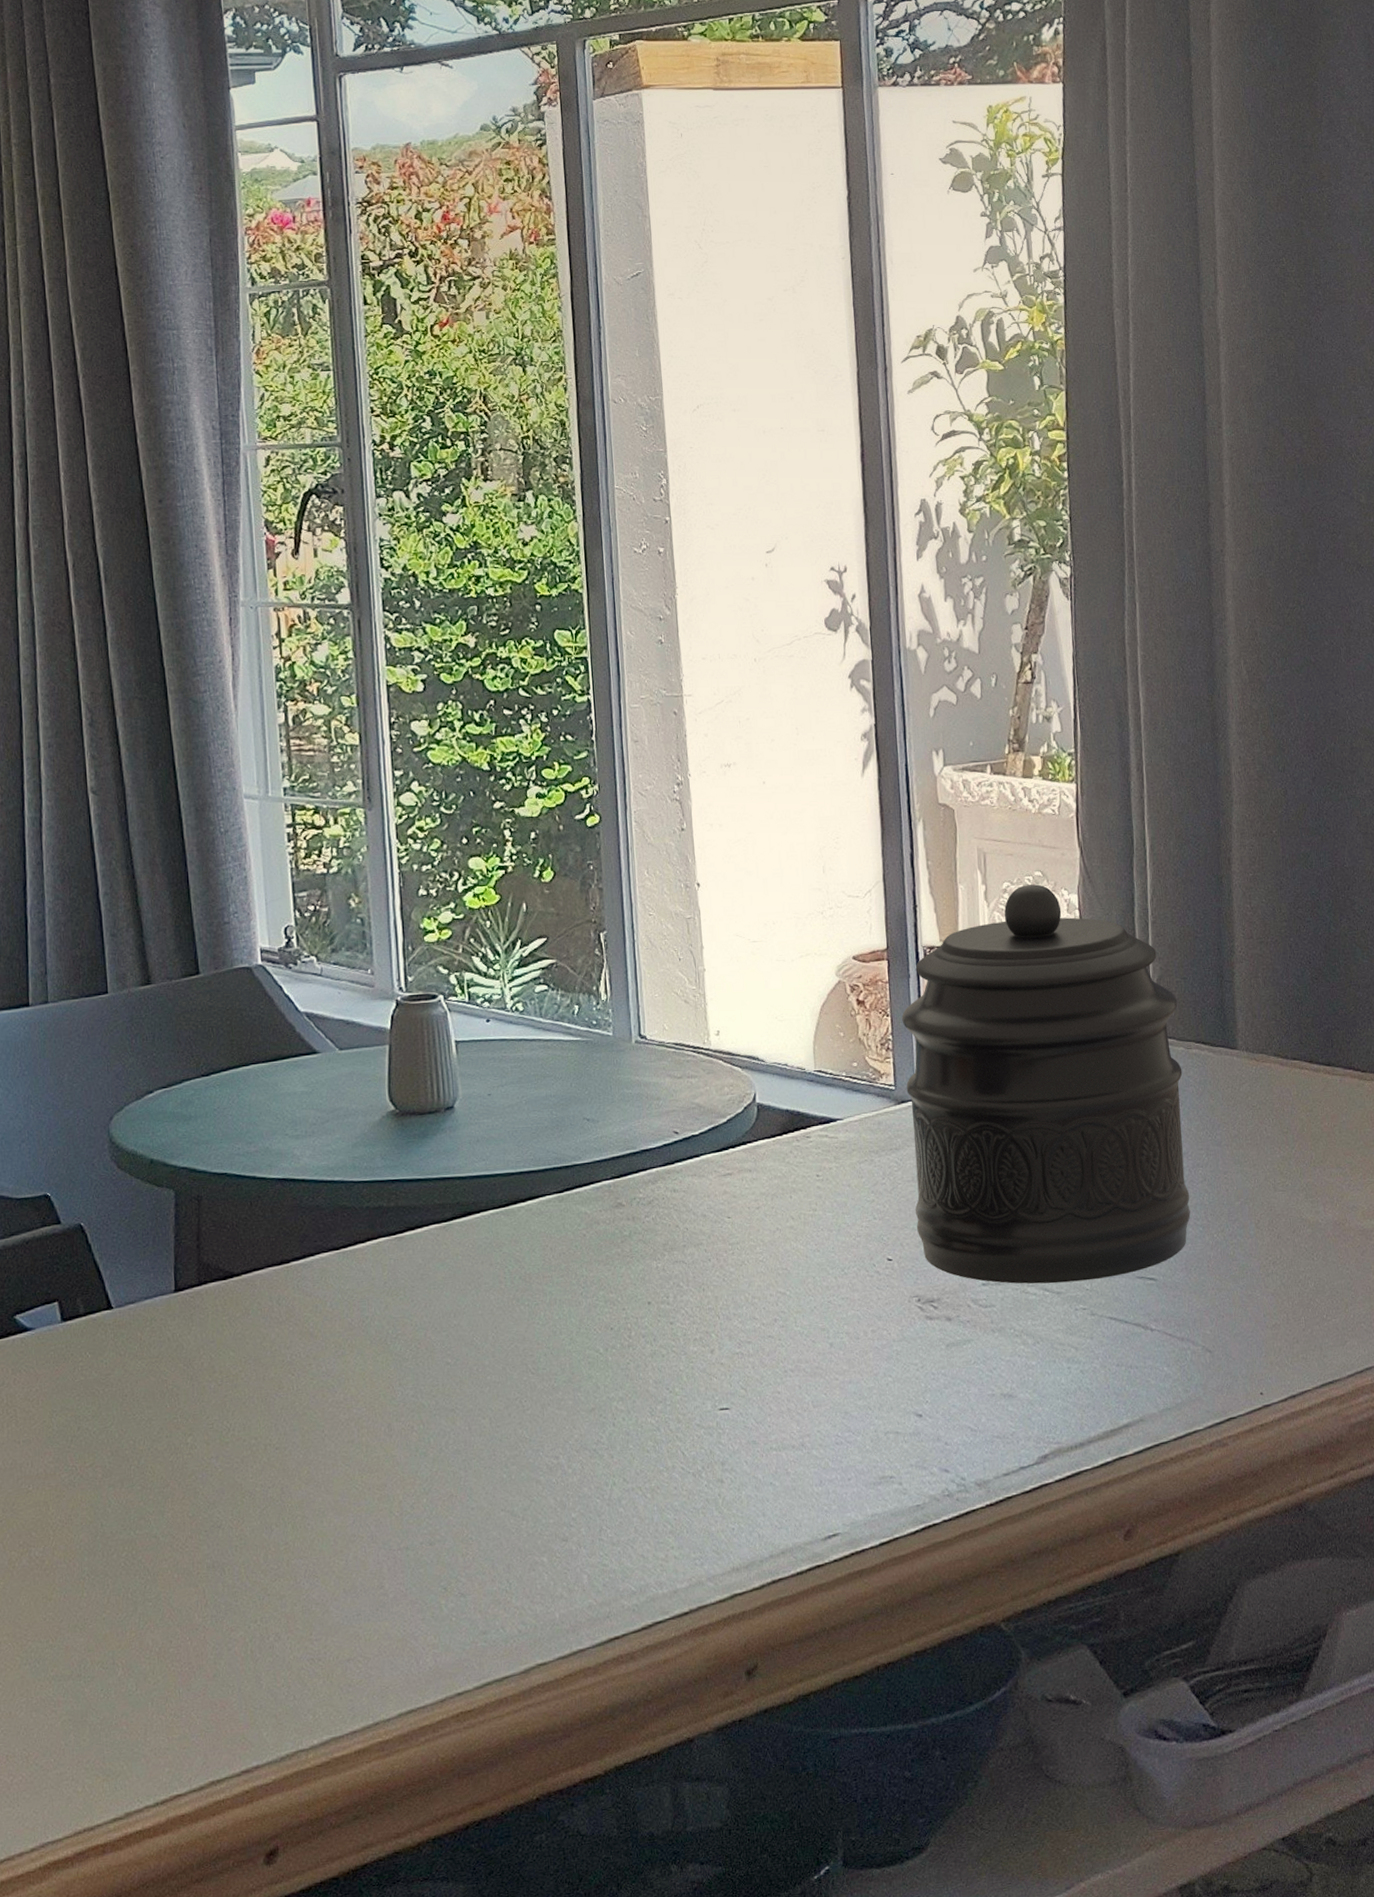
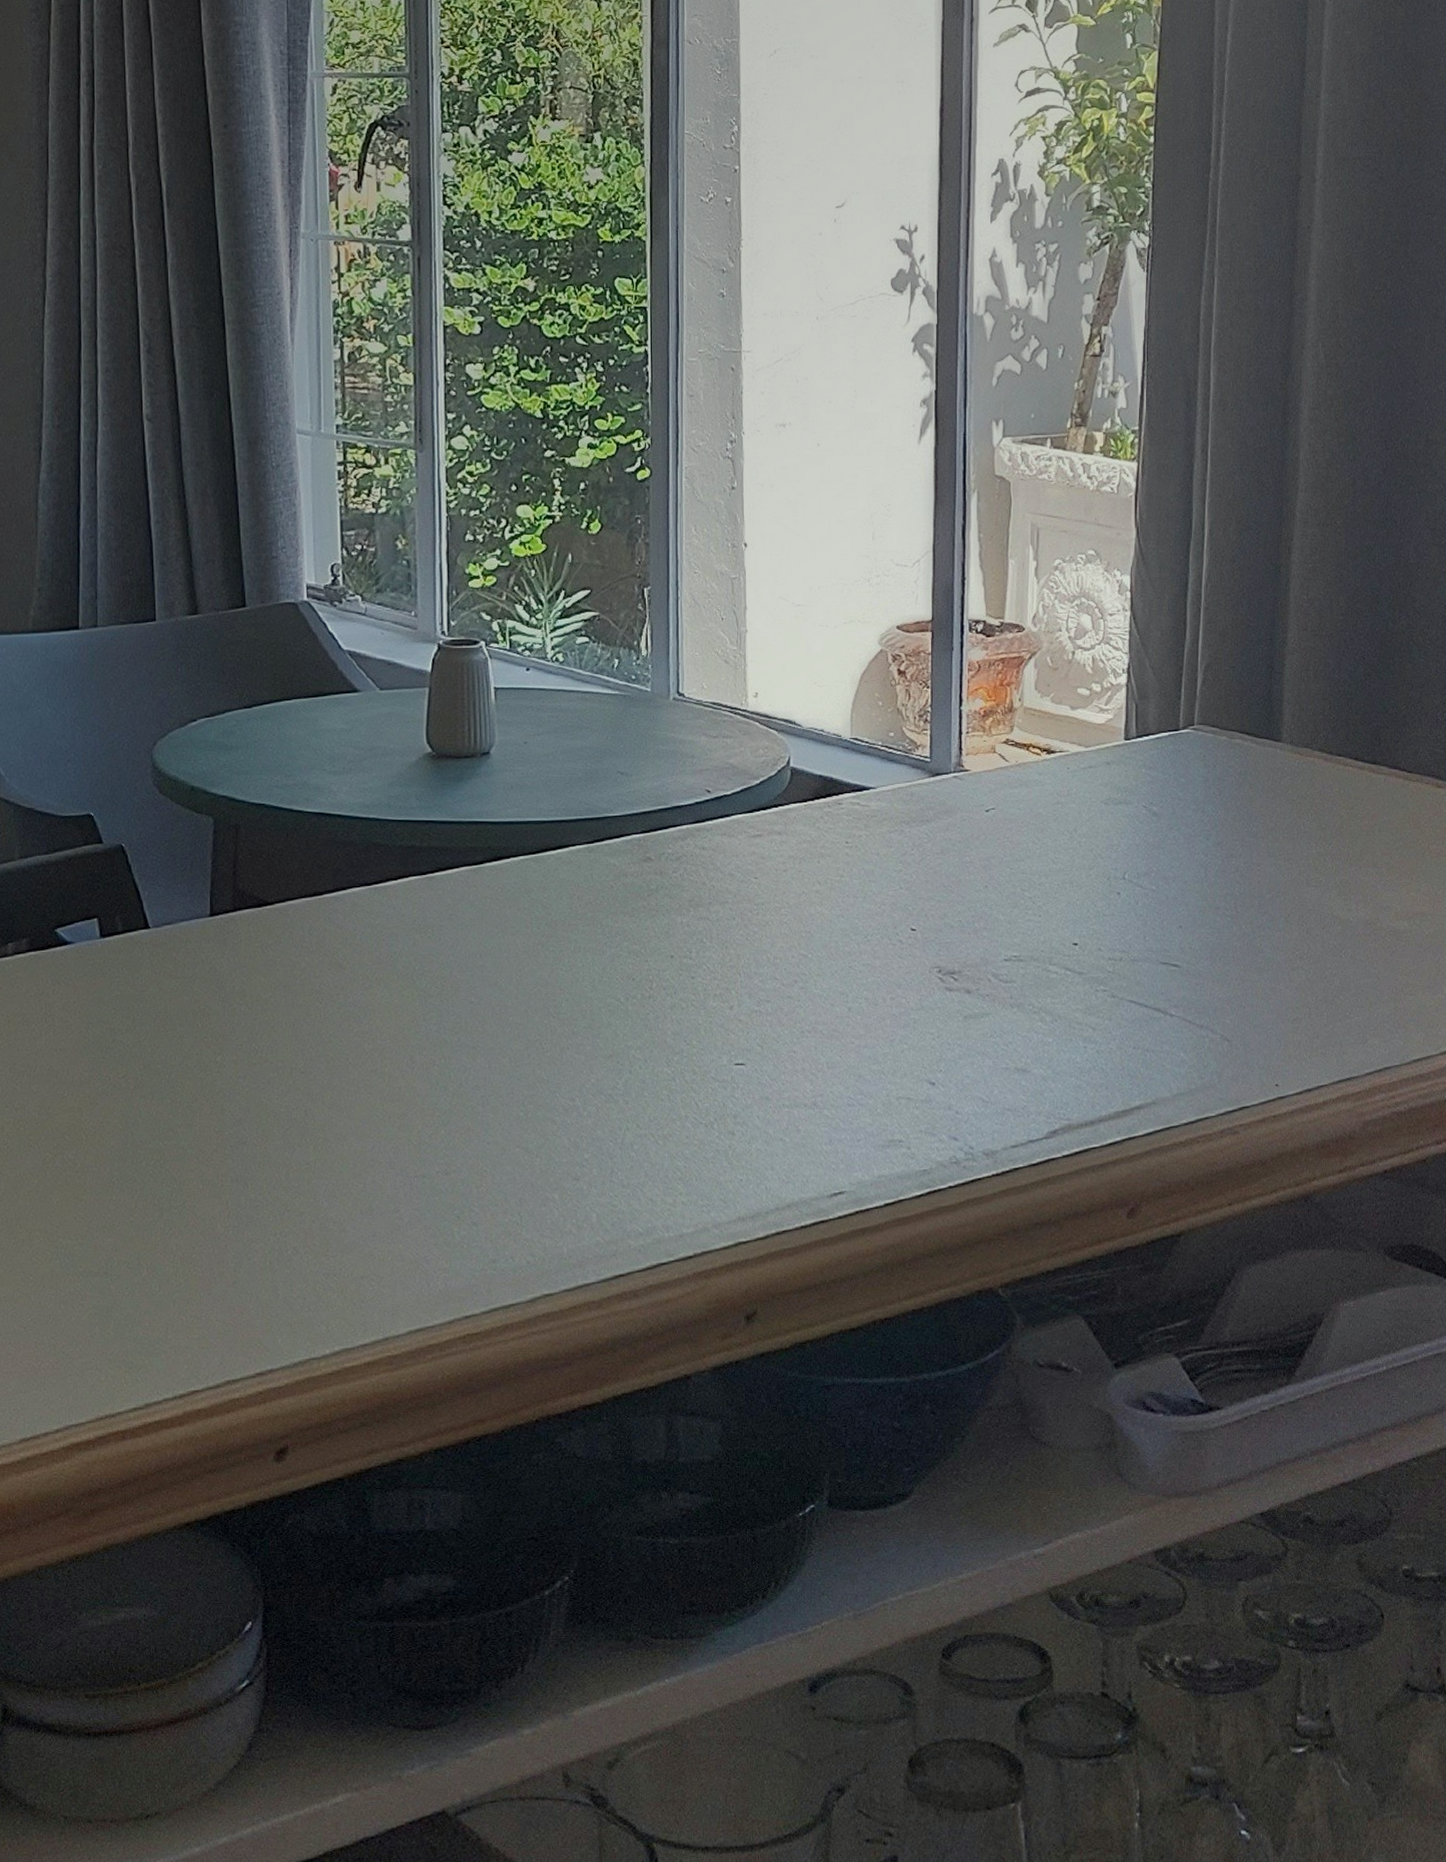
jar: present [901,884,1191,1284] -> none [942,563,1224,964]

